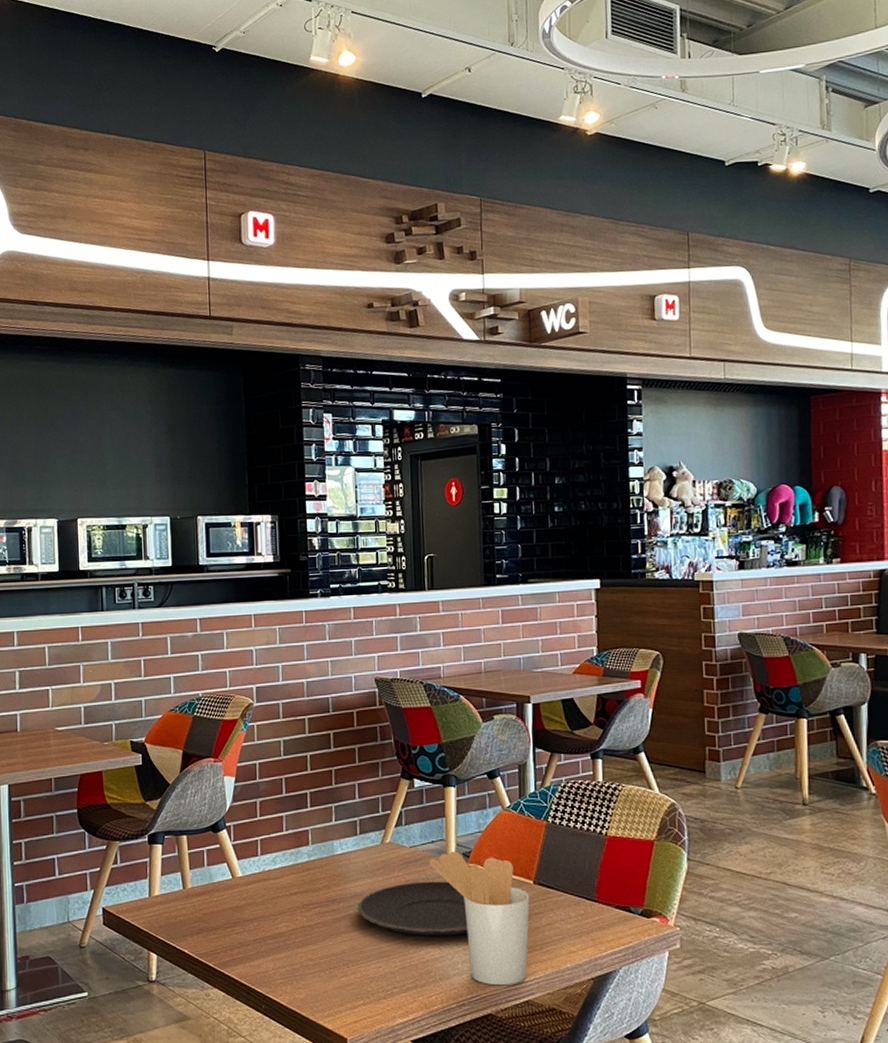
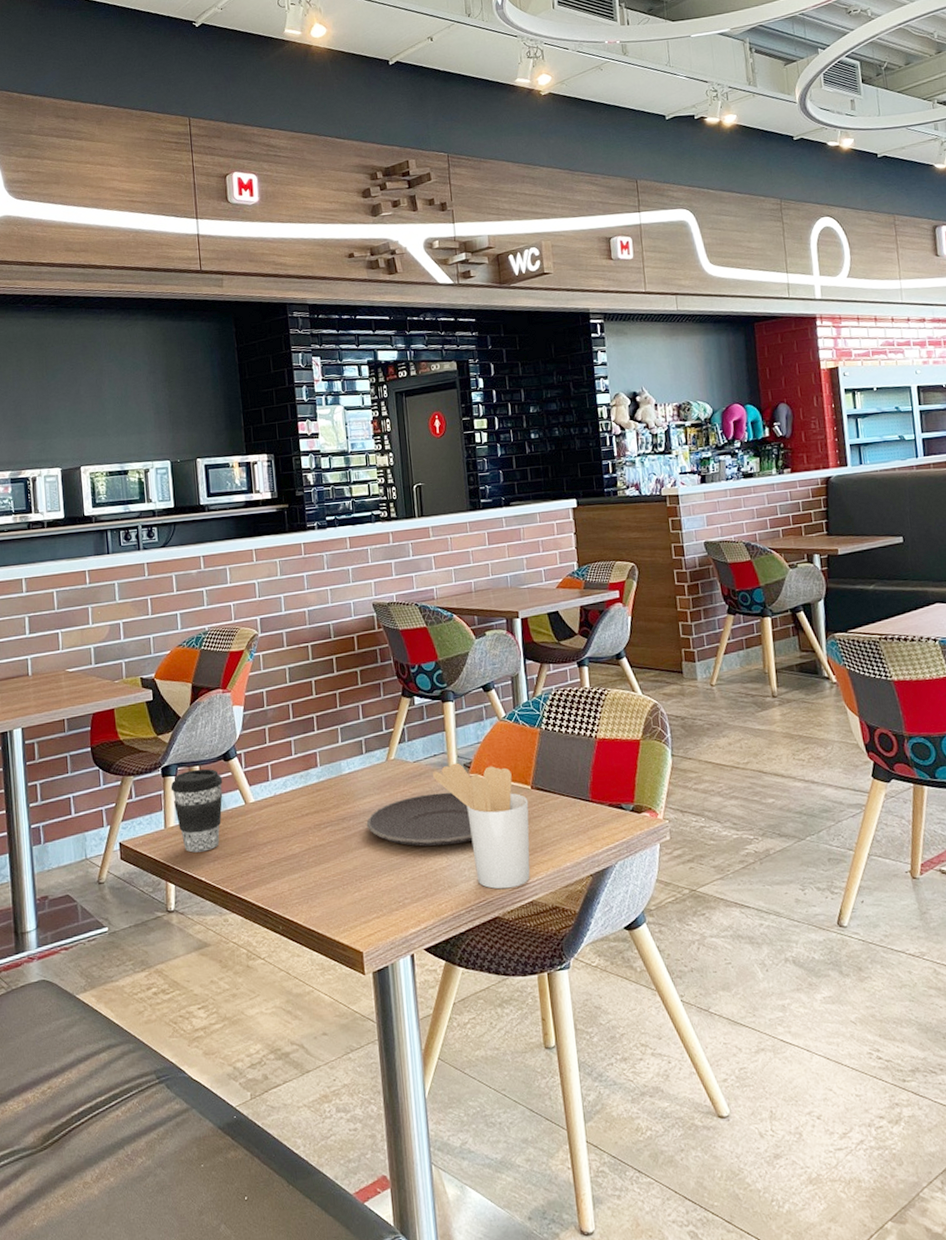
coffee cup: none [157,838,211,924] -> present [170,768,223,853]

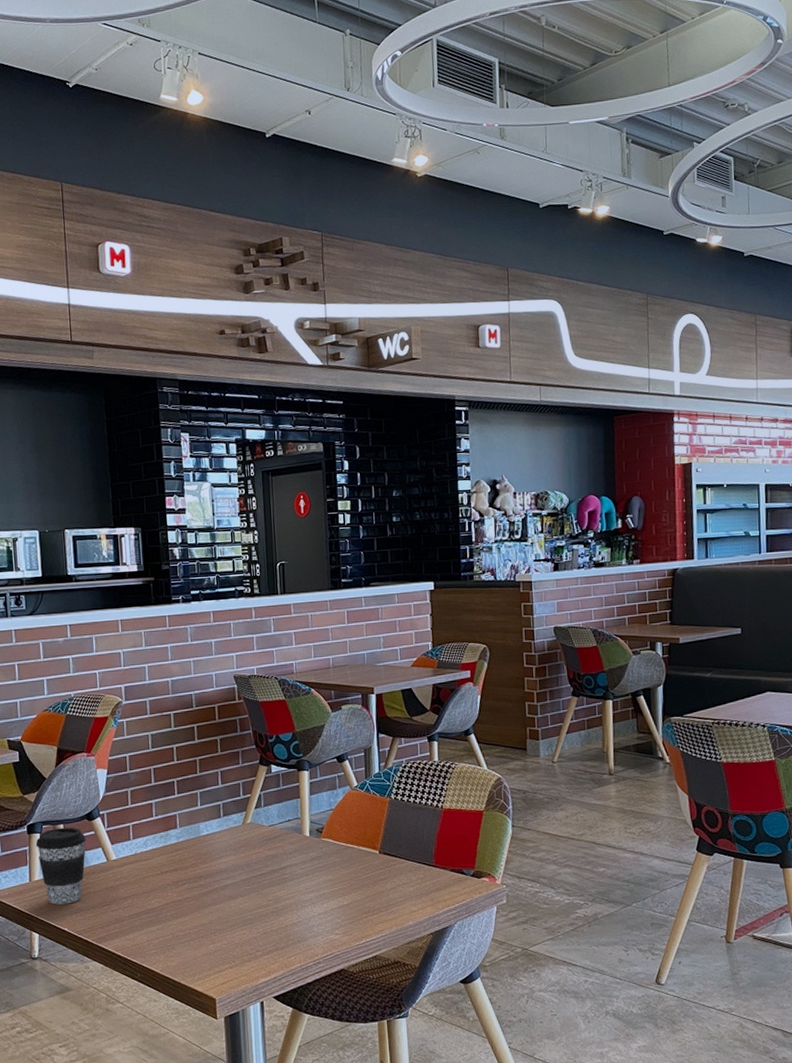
plate: present [366,792,473,847] -> none [222,854,322,904]
utensil holder: present [433,763,530,890] -> none [287,828,376,945]

